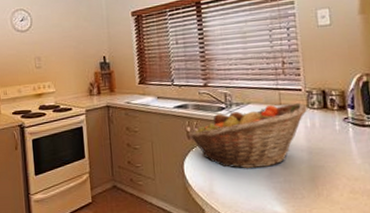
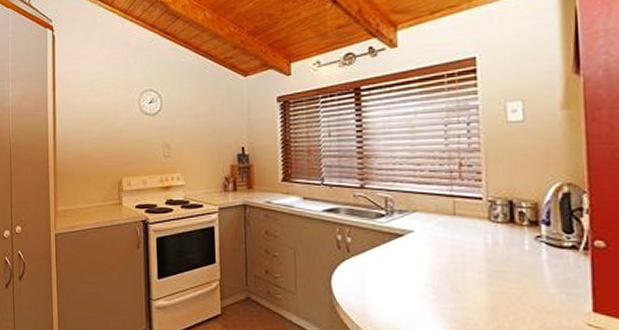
fruit basket: present [188,102,308,169] -> none [338,214,490,290]

